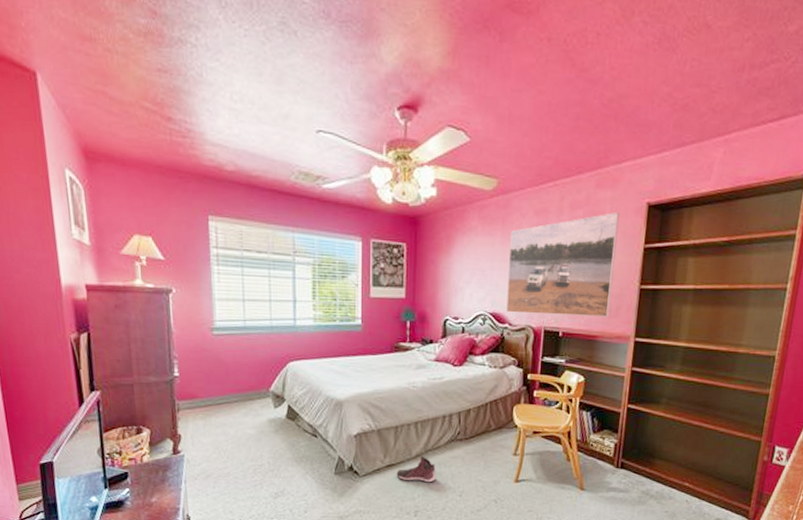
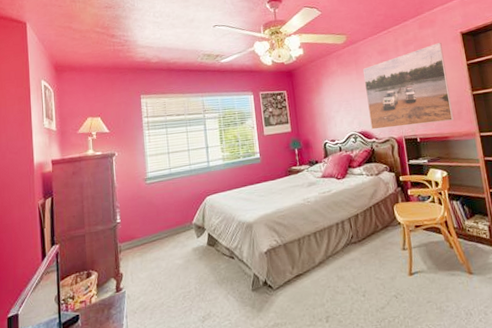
sneaker: present [396,457,437,483] -> none [304,263,341,288]

